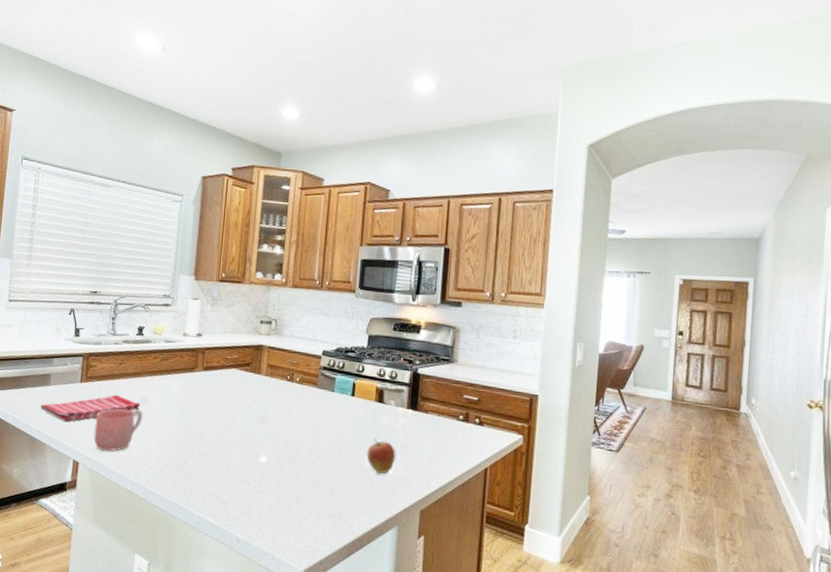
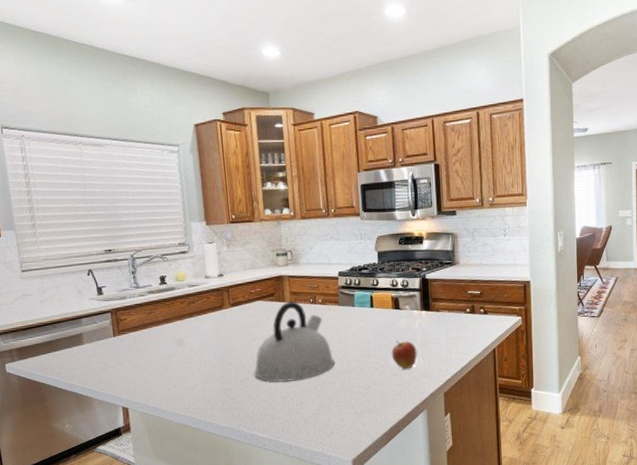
dish towel: present [40,394,141,423] -> none [79,341,177,375]
mug: present [94,409,143,452] -> none [135,351,182,394]
kettle: none [214,375,302,466] -> present [254,301,334,382]

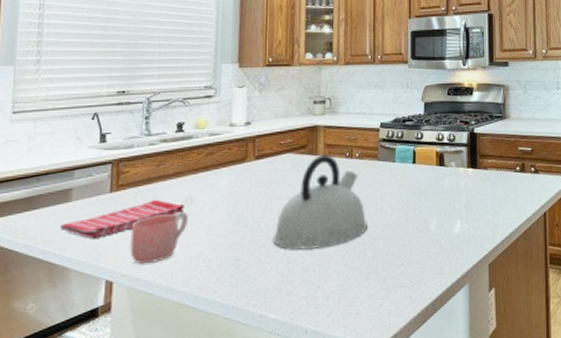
dish towel: none [79,341,177,375] -> present [60,199,185,240]
mug: none [135,351,182,394] -> present [130,211,189,264]
fruit: present [391,340,417,370] -> none [432,202,461,236]

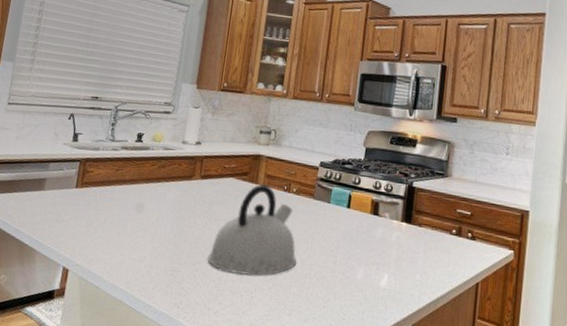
dish towel: present [60,199,185,240] -> none [33,200,136,229]
mug: present [130,211,189,264] -> none [85,215,138,260]

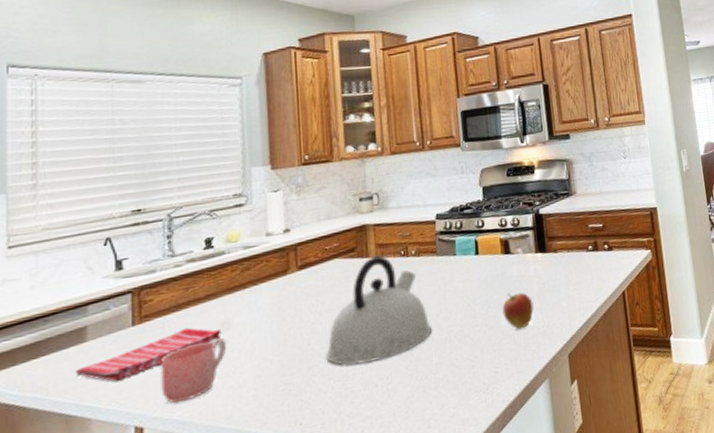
dish towel: none [33,200,136,229] -> present [76,327,222,383]
mug: none [85,215,138,260] -> present [160,338,227,403]
fruit: none [360,251,390,288] -> present [502,292,534,329]

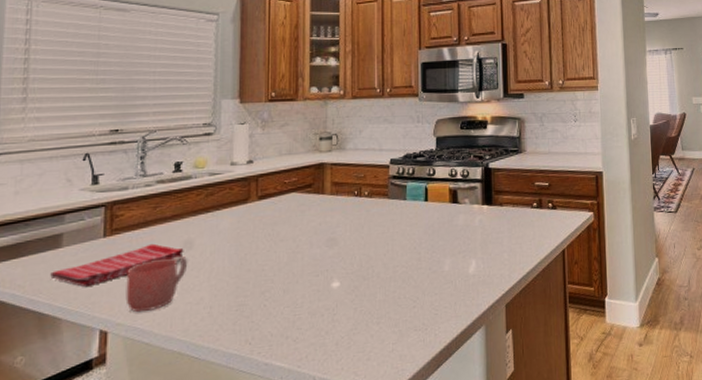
kettle: present [326,256,431,365] -> none [278,194,378,294]
fruit: present [502,292,534,329] -> none [446,240,476,276]

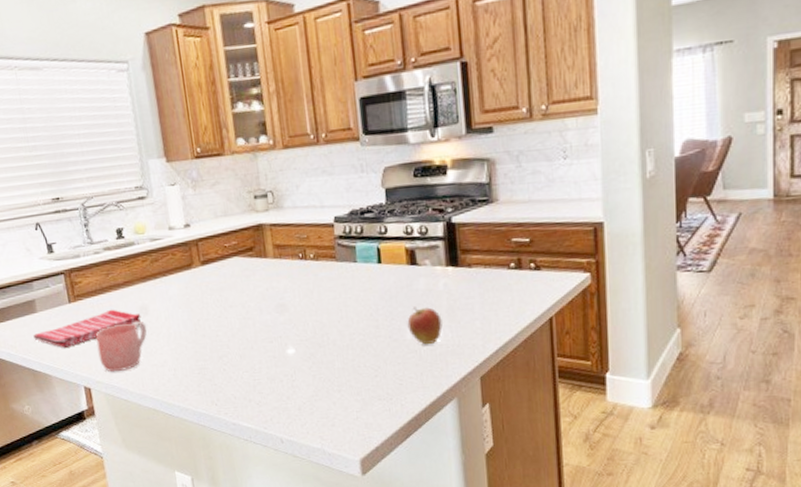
fruit: none [446,240,476,276] -> present [407,307,443,345]

